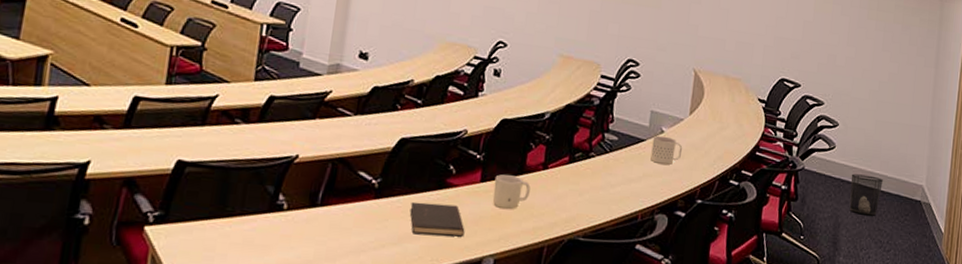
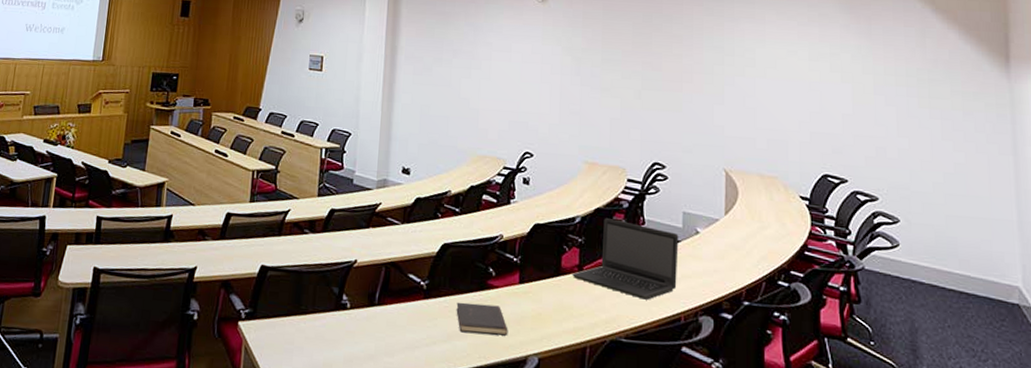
mug: present [492,174,531,209] -> none [532,276,568,310]
laptop: none [536,114,645,199] -> present [572,217,679,300]
mug: present [650,135,683,165] -> none [688,236,722,266]
waste bin: present [849,174,883,216] -> none [923,274,966,321]

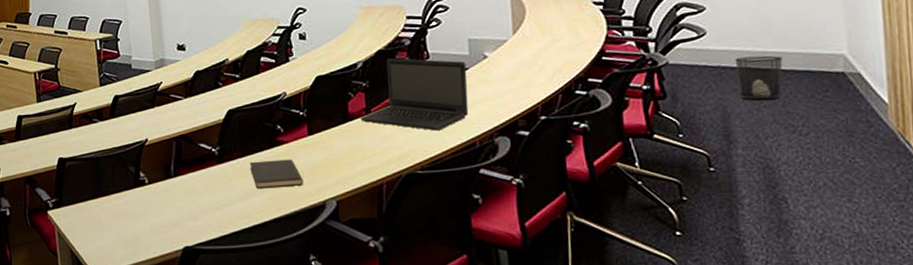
waste bin: none [923,274,966,321] -> present [735,55,783,101]

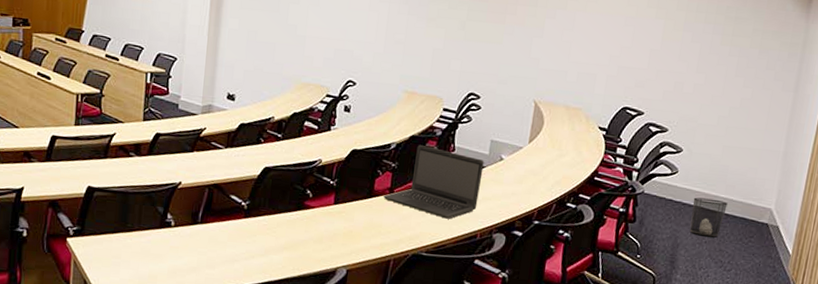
hardcover book: present [249,159,304,189] -> none [274,220,321,250]

